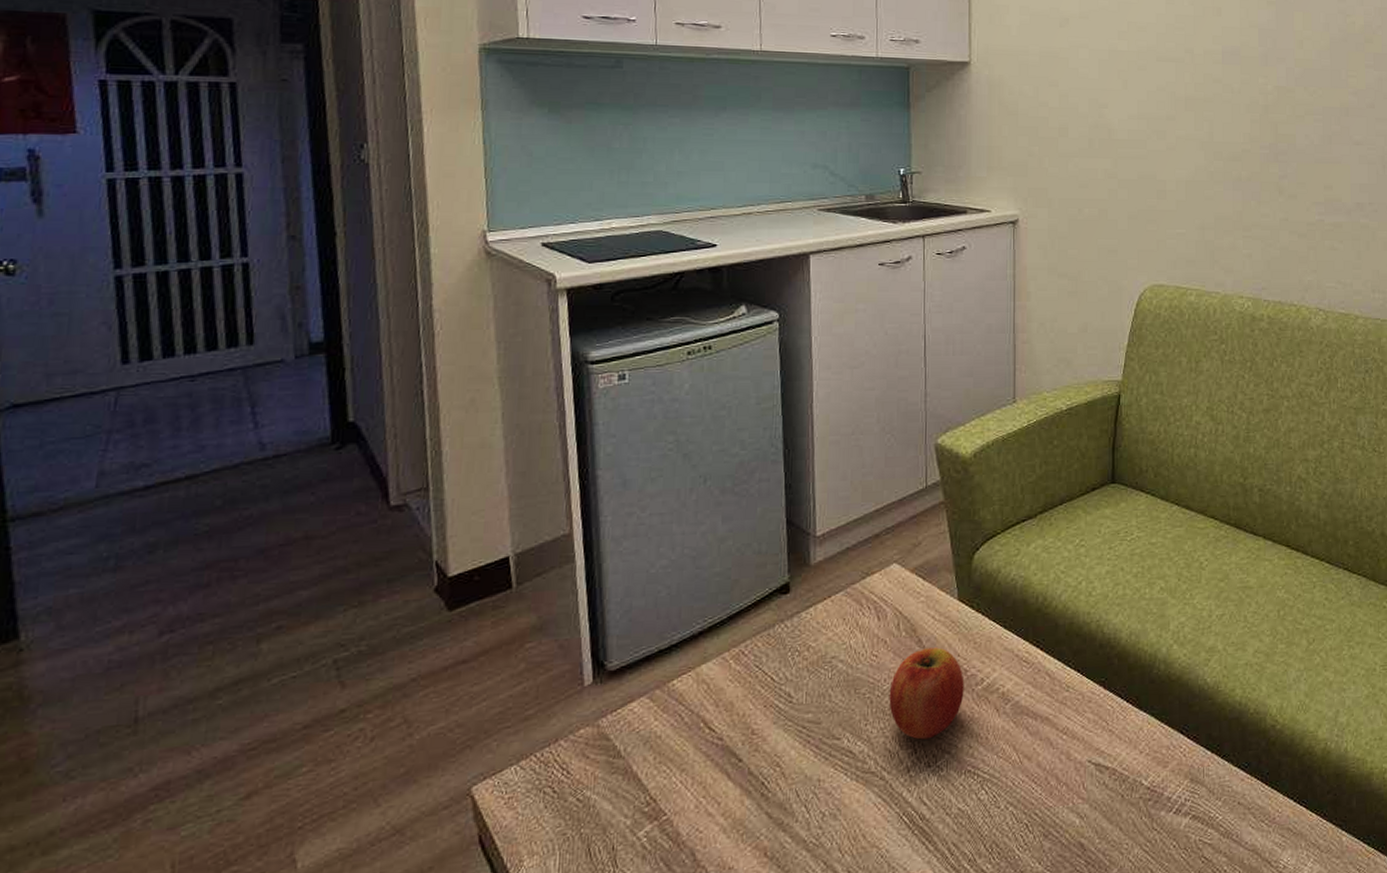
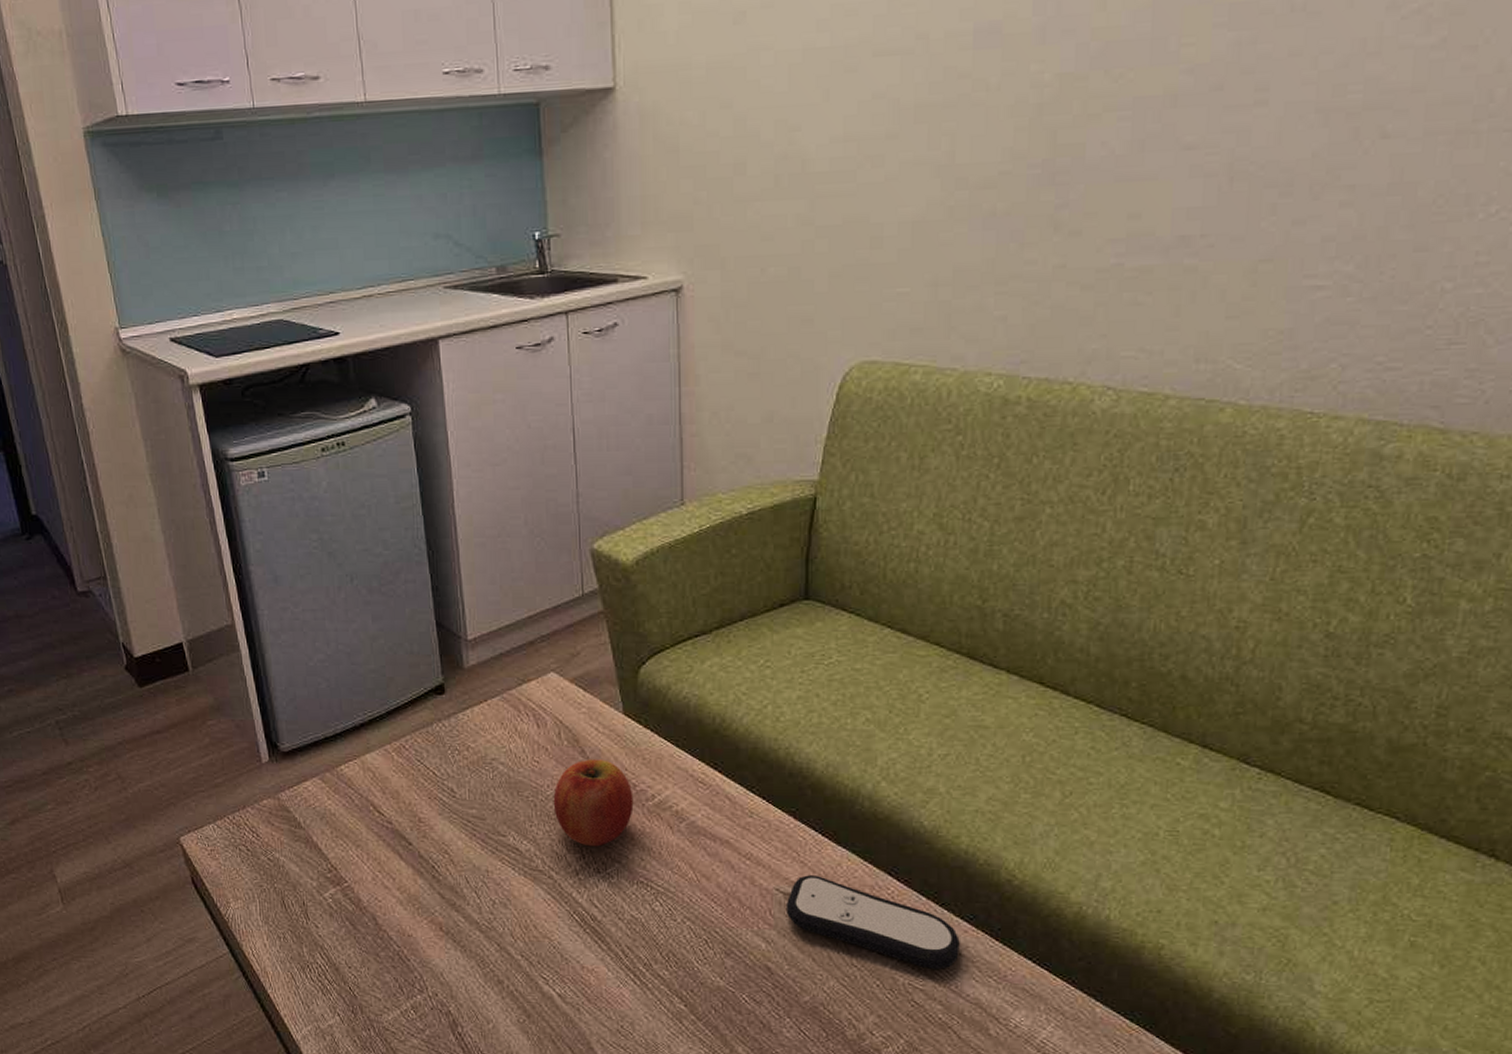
remote control: none [1096,742,1238,822] -> present [785,875,960,969]

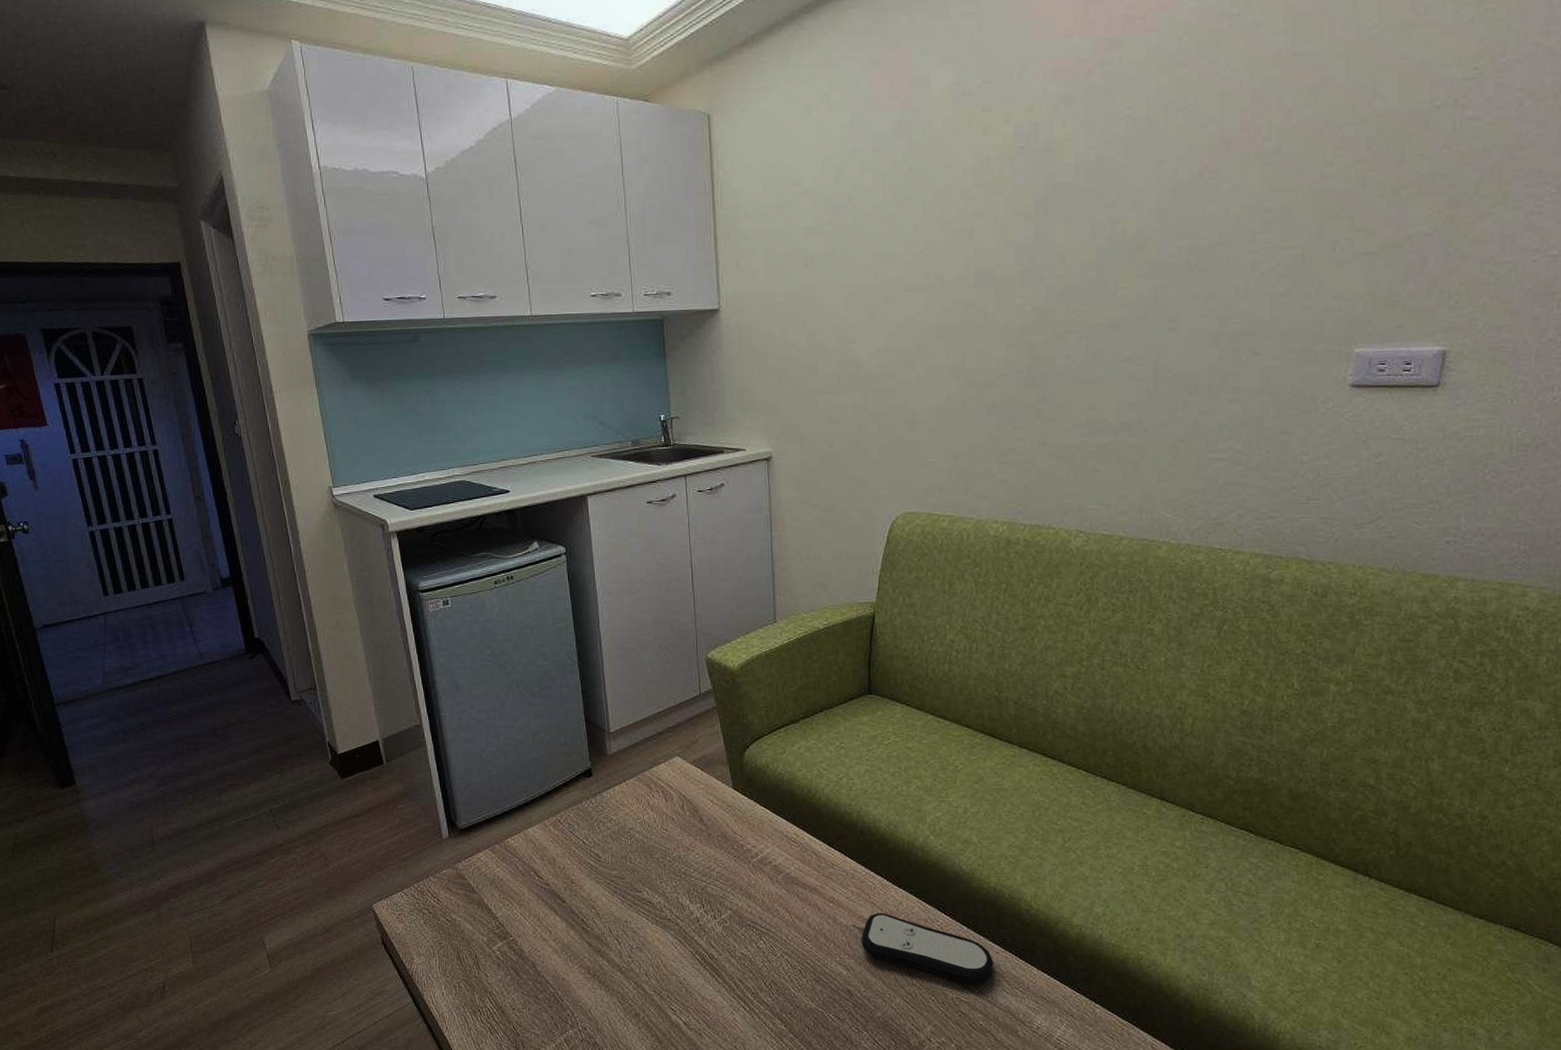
fruit: present [553,759,634,847] -> none [678,826,742,898]

